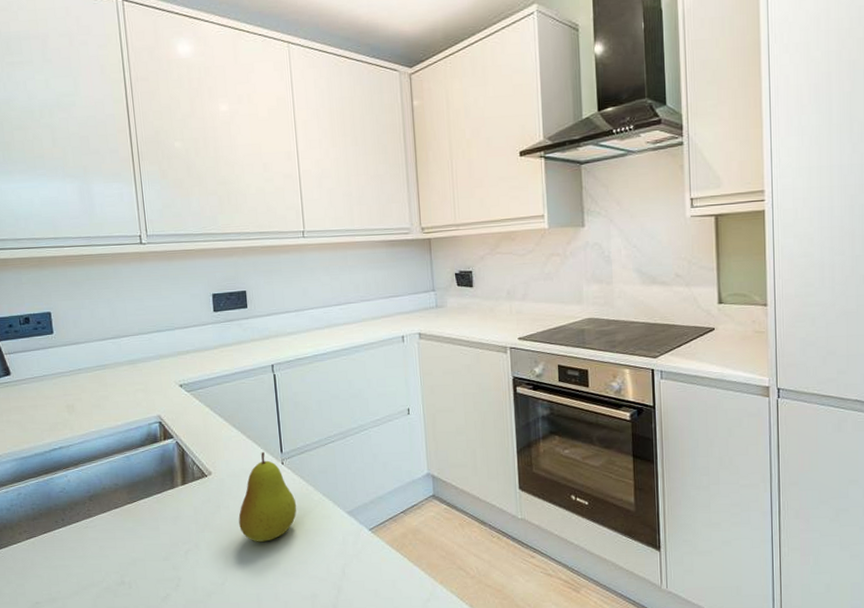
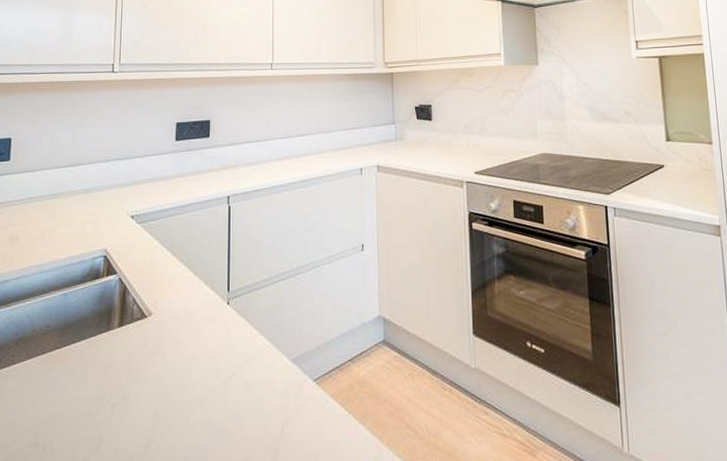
fruit: present [238,451,297,542] -> none [174,289,239,395]

